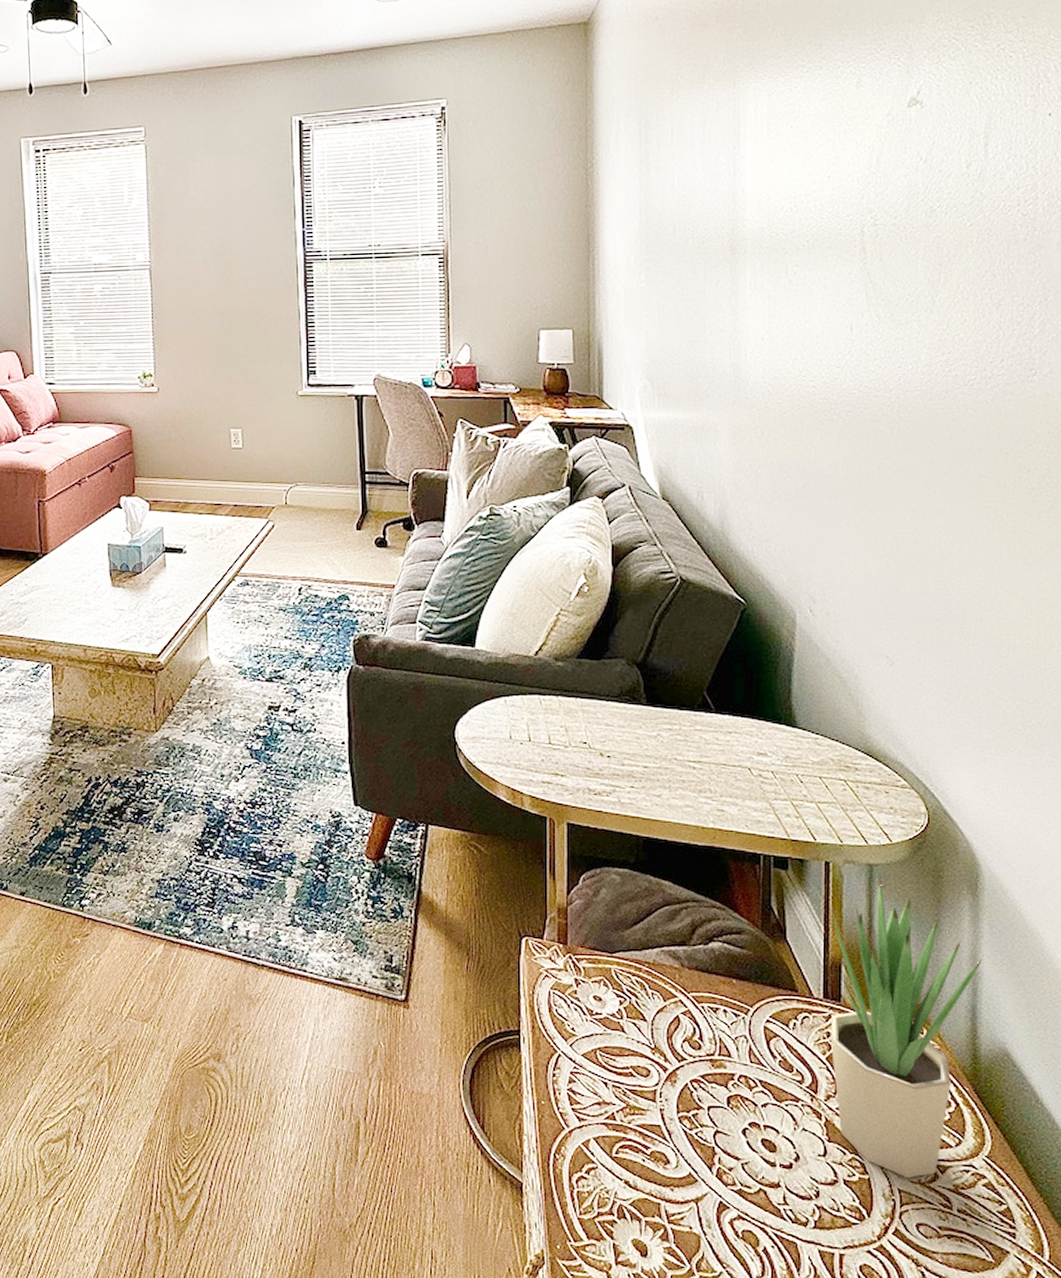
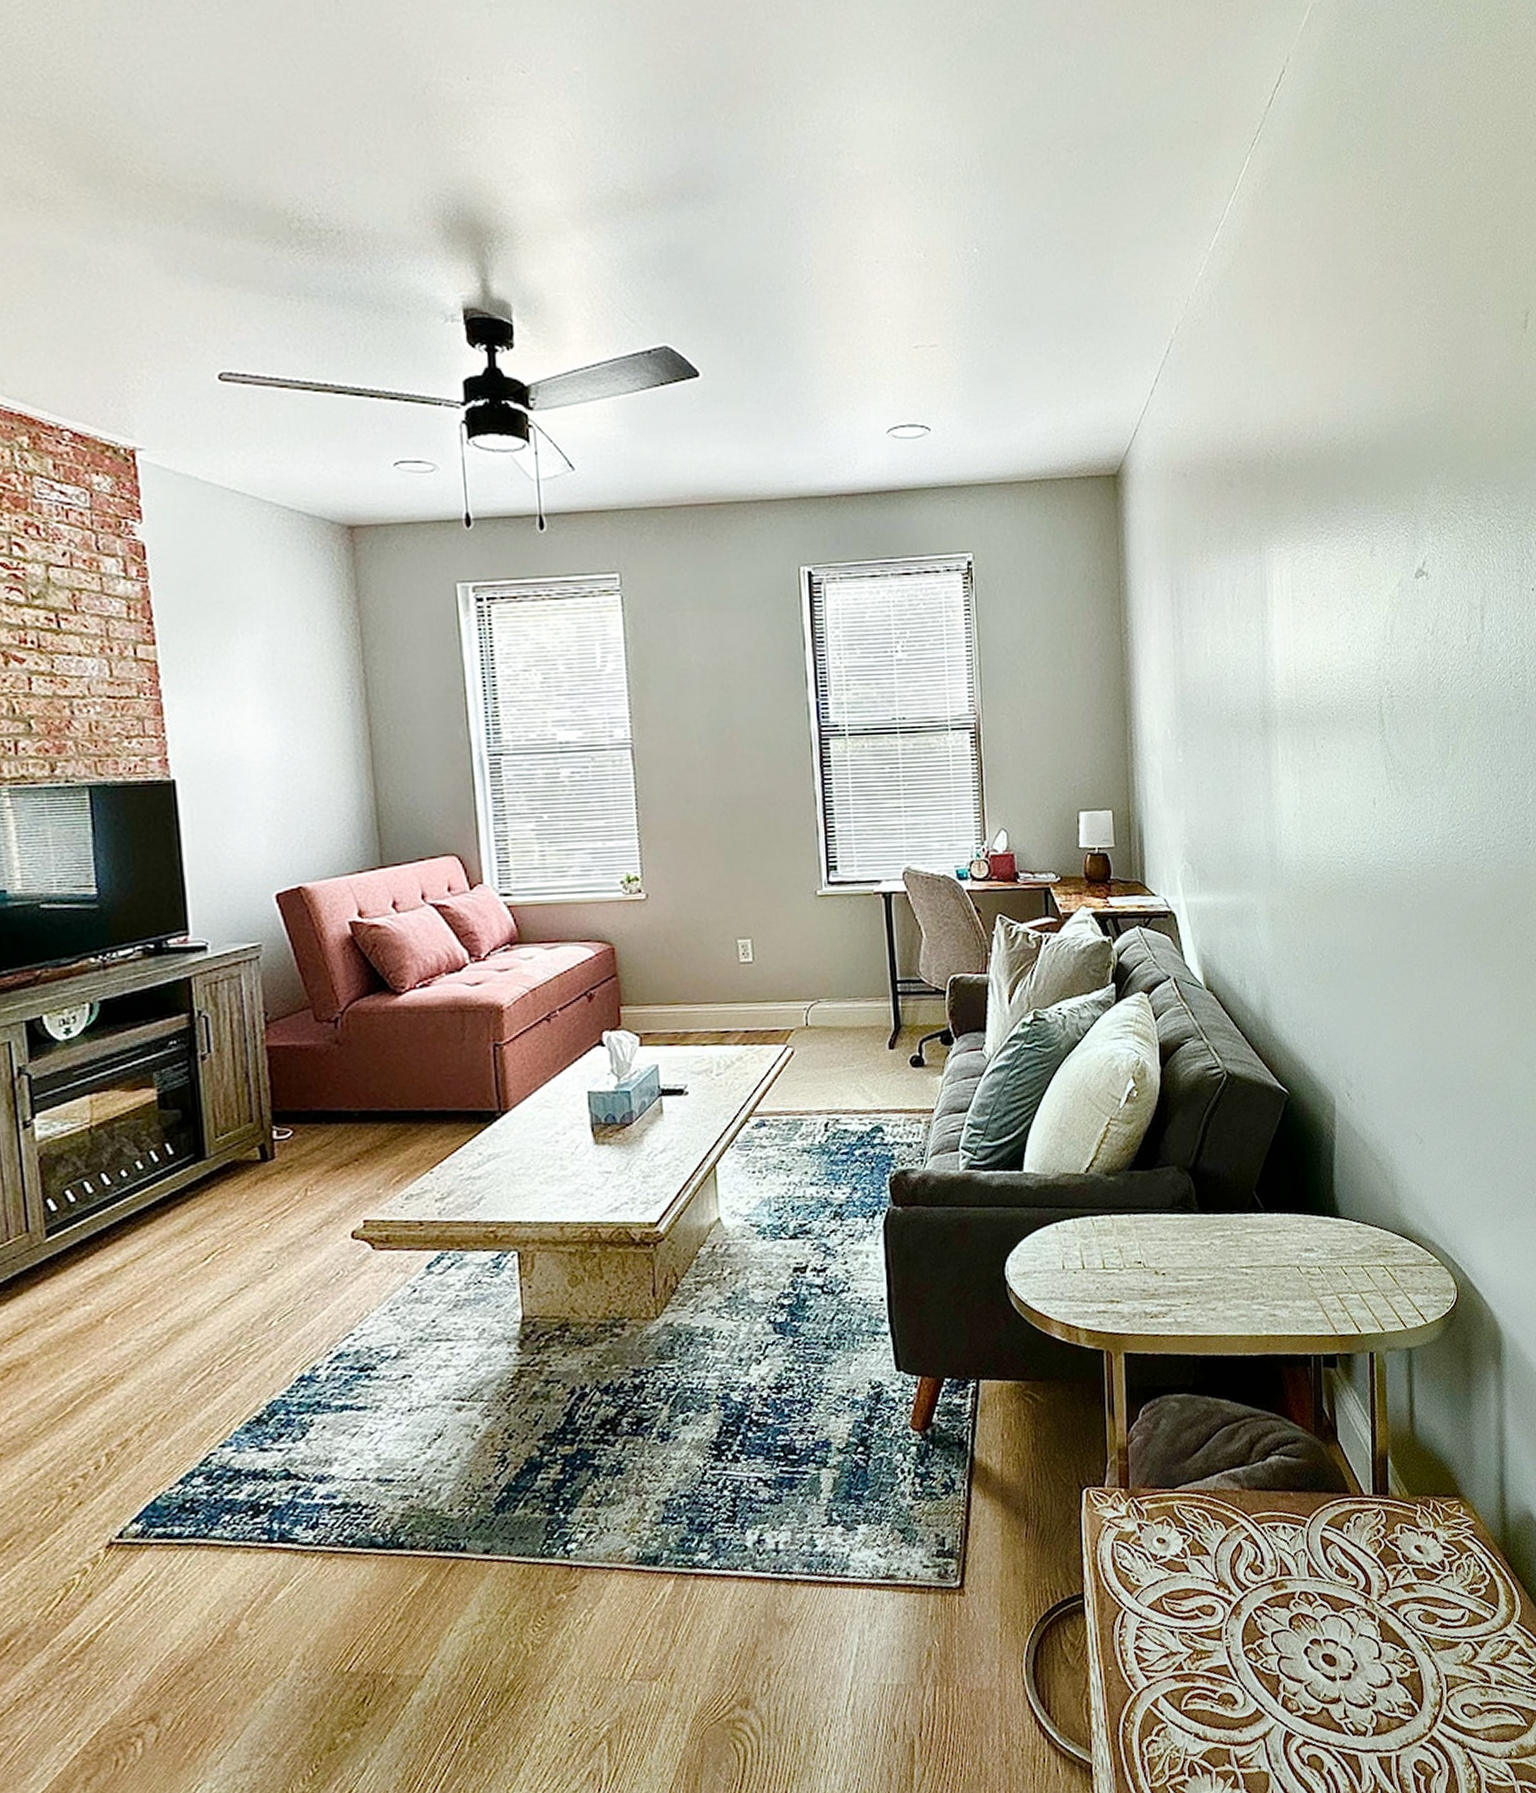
potted plant: present [830,875,982,1178] -> none [1377,1358,1507,1661]

